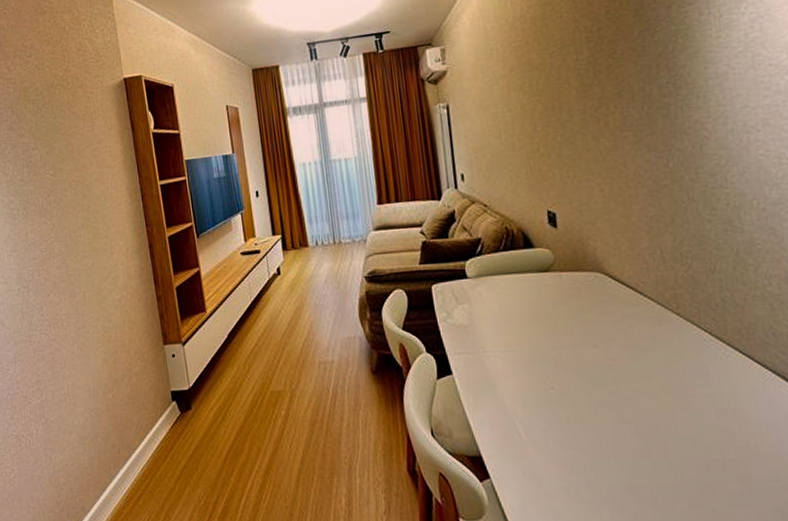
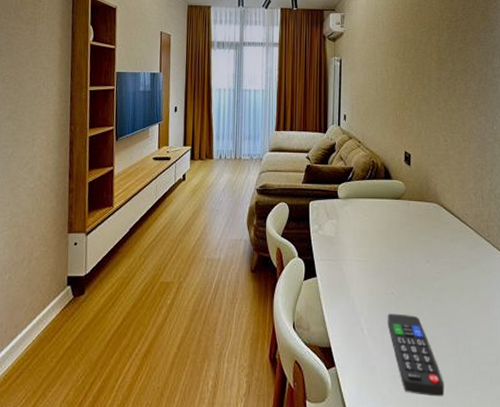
remote control: none [549,412,638,511] -> present [387,314,445,397]

